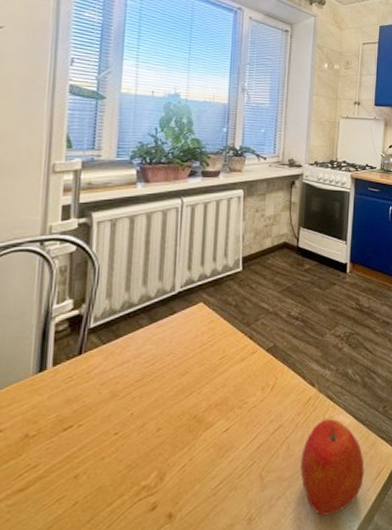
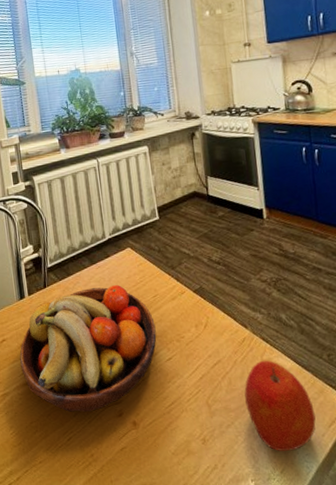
fruit bowl: none [19,346,217,518] -> present [19,284,157,413]

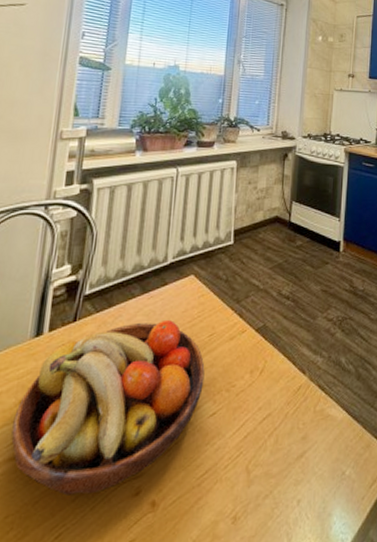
apple: present [244,360,316,451] -> none [289,411,358,524]

